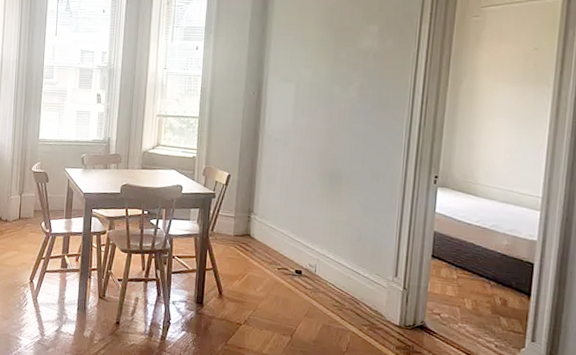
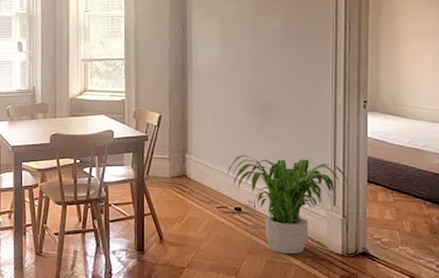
potted plant: none [291,220,411,321] -> present [228,155,347,254]

